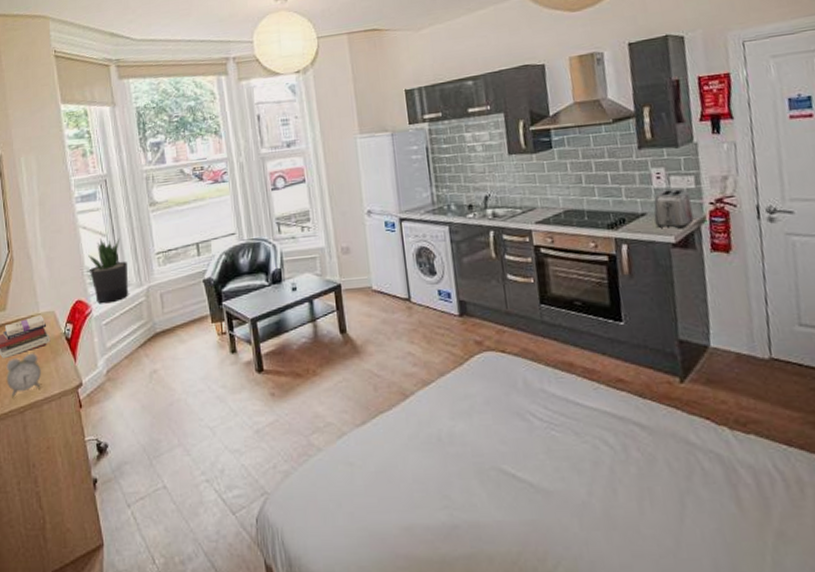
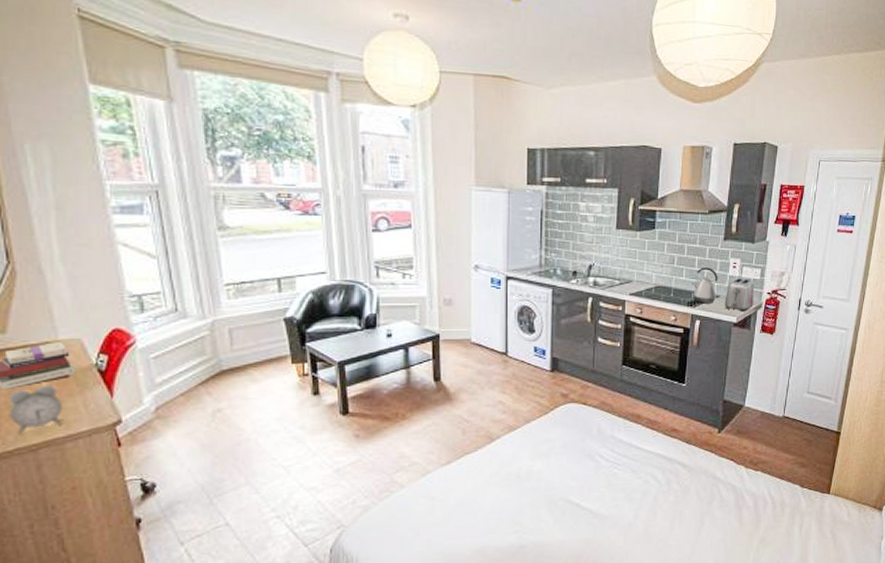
planter: present [88,237,129,304] -> none [131,259,188,335]
kettle: none [608,182,644,225] -> present [692,267,718,304]

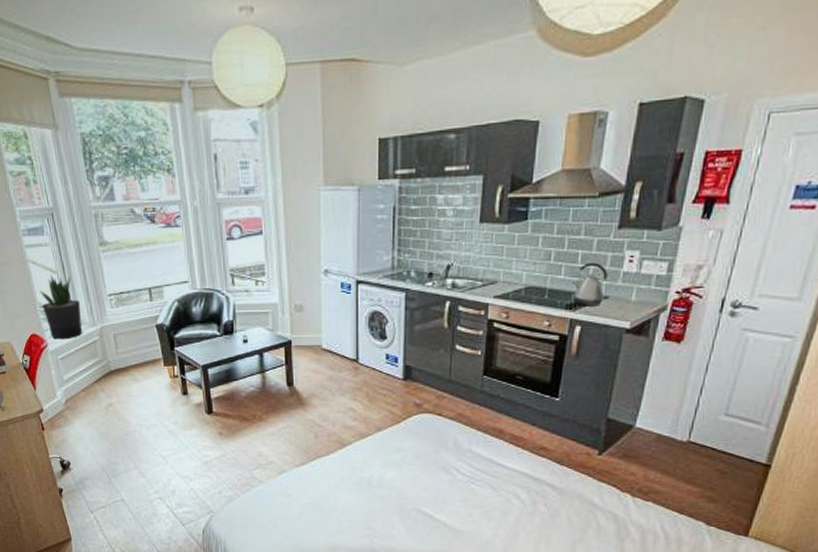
planter: none [131,259,188,335] -> present [40,274,83,340]
toaster: present [725,277,755,312] -> none [615,273,659,315]

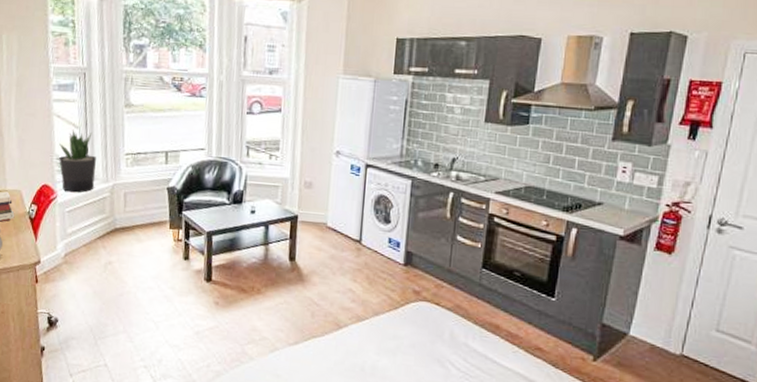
kettle: present [572,263,608,307] -> none [569,169,603,211]

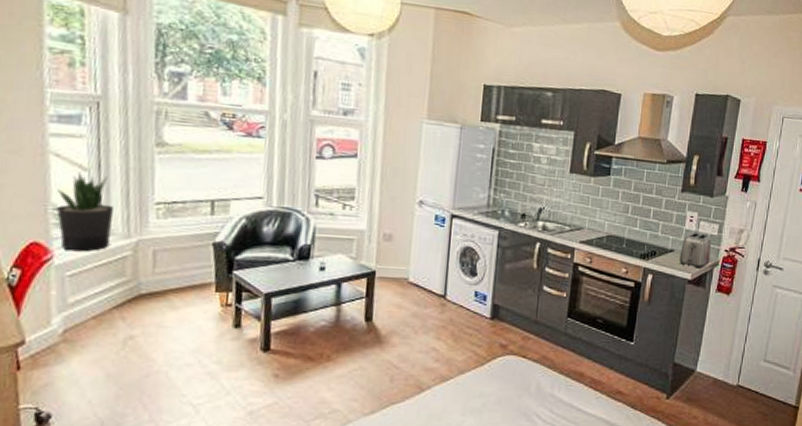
toaster: none [609,183,650,224] -> present [679,231,712,269]

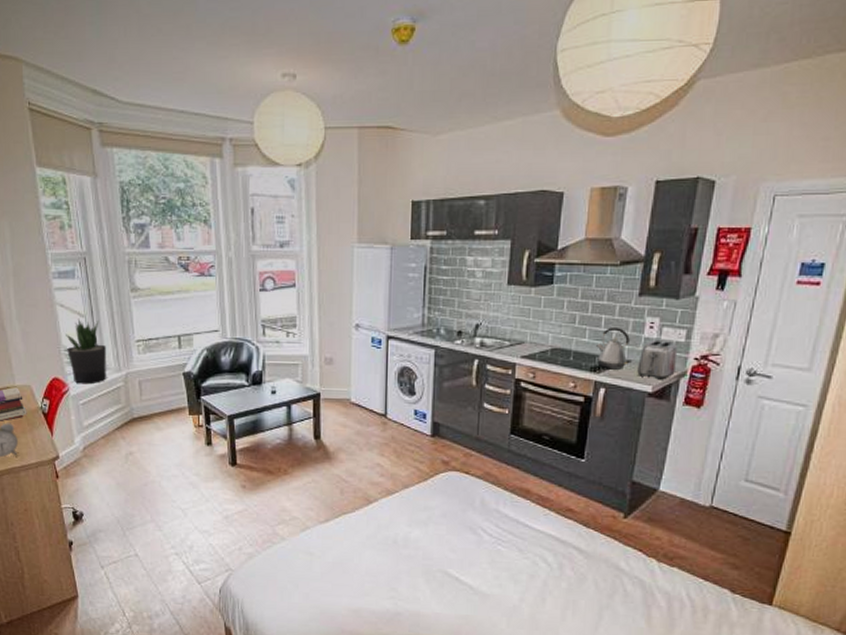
kettle: none [646,219,674,258] -> present [596,327,630,370]

